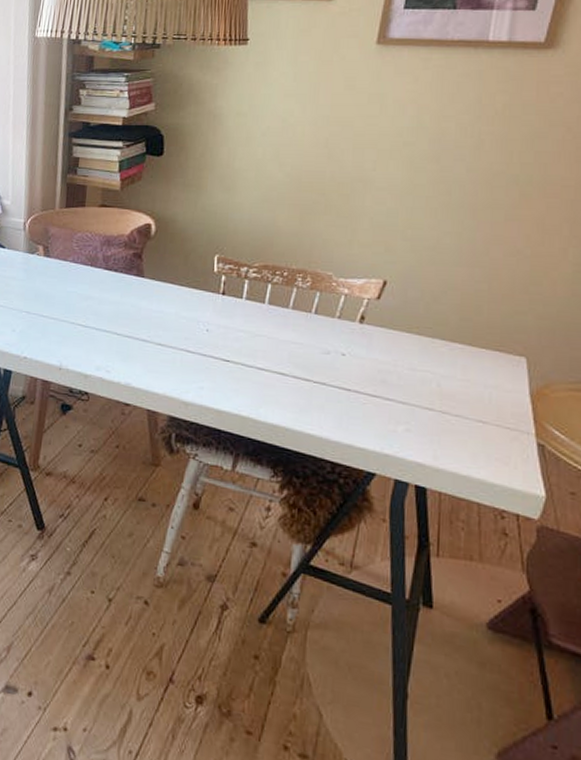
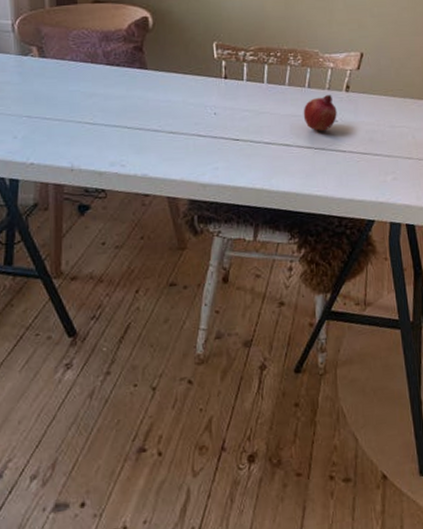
fruit: none [305,324,346,364] -> present [303,95,337,131]

